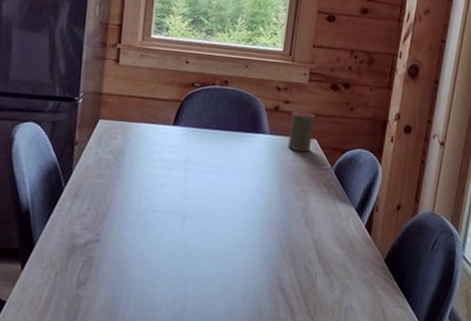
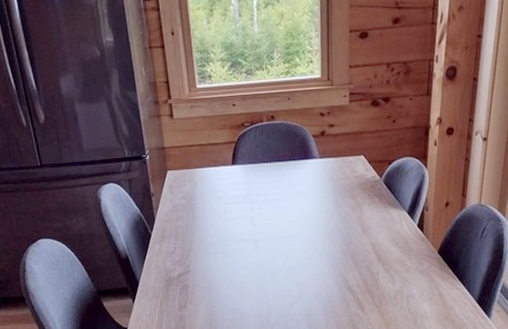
cup: present [288,111,314,152] -> none [337,132,360,169]

